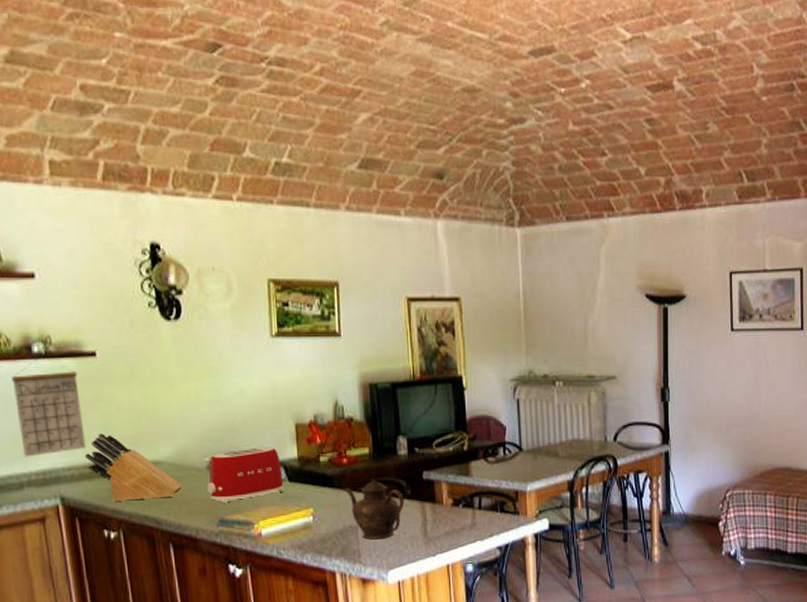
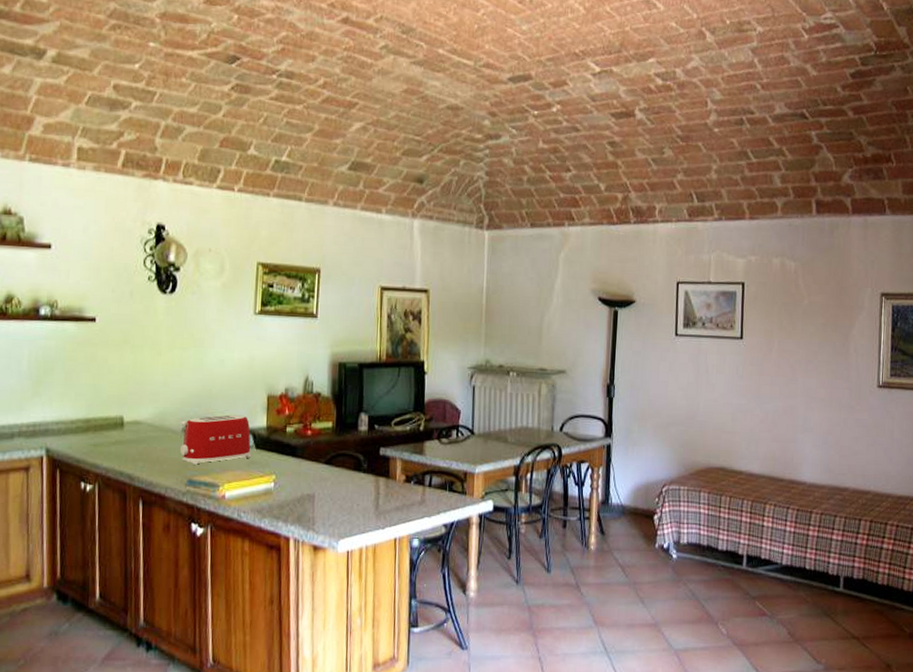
calendar: present [11,356,86,457] -> none [17,318,77,410]
knife block: present [85,433,183,503] -> none [73,392,159,457]
teapot: present [342,479,405,540] -> none [304,451,361,509]

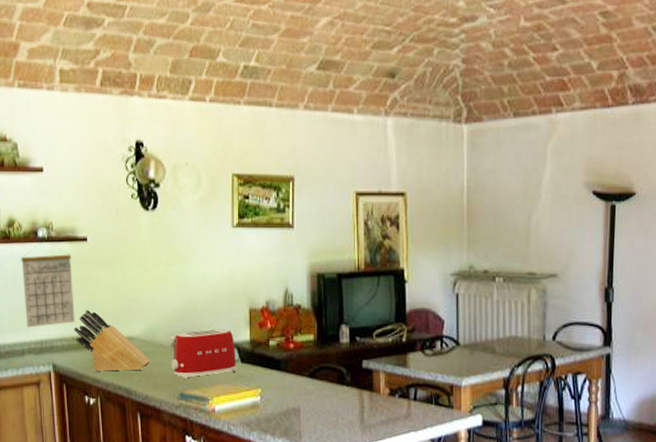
calendar: none [17,318,77,410] -> present [21,240,75,328]
knife block: none [73,392,159,457] -> present [74,310,151,372]

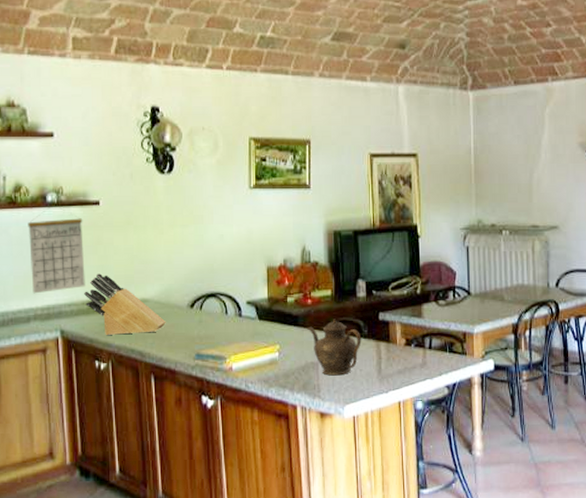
toaster: present [171,329,237,379] -> none [187,288,254,339]
teapot: none [288,364,344,423] -> present [306,319,362,376]

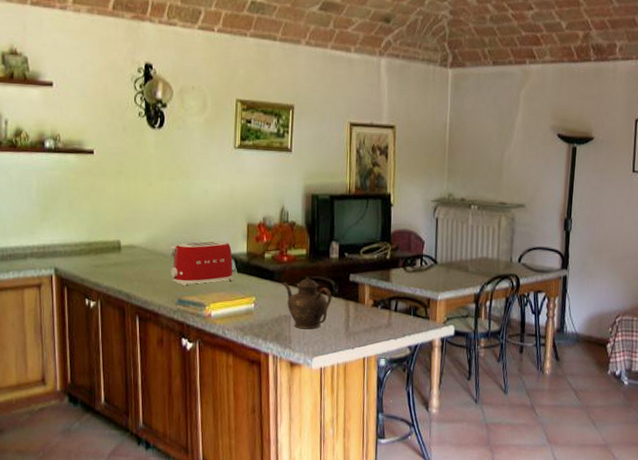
calendar: present [28,205,85,294] -> none [27,151,79,233]
knife block: present [84,273,166,336] -> none [77,218,152,277]
toaster: none [187,288,254,339] -> present [171,241,233,286]

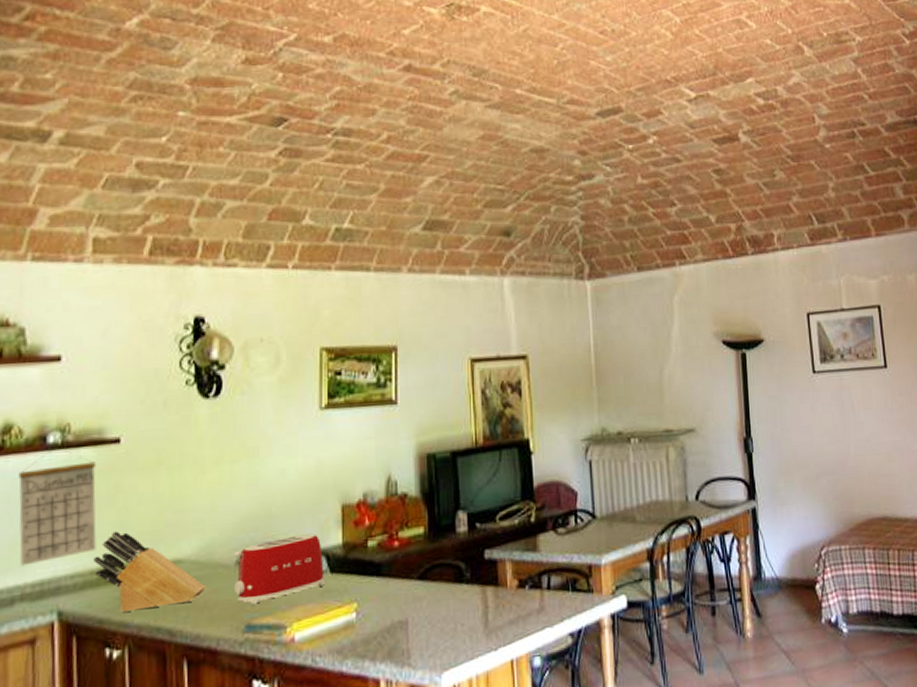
calendar: none [27,151,79,233] -> present [18,447,97,566]
knife block: none [77,218,152,277] -> present [94,531,206,613]
teapot: present [281,276,332,330] -> none [392,562,463,637]

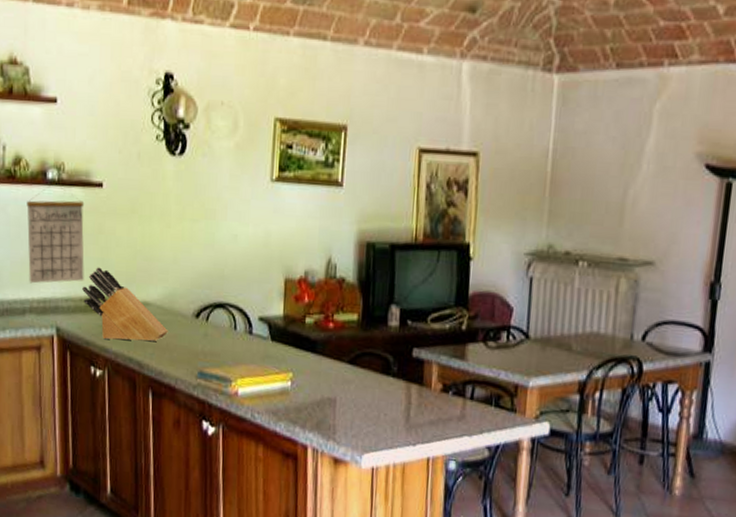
toaster: present [235,534,324,605] -> none [191,299,266,355]

